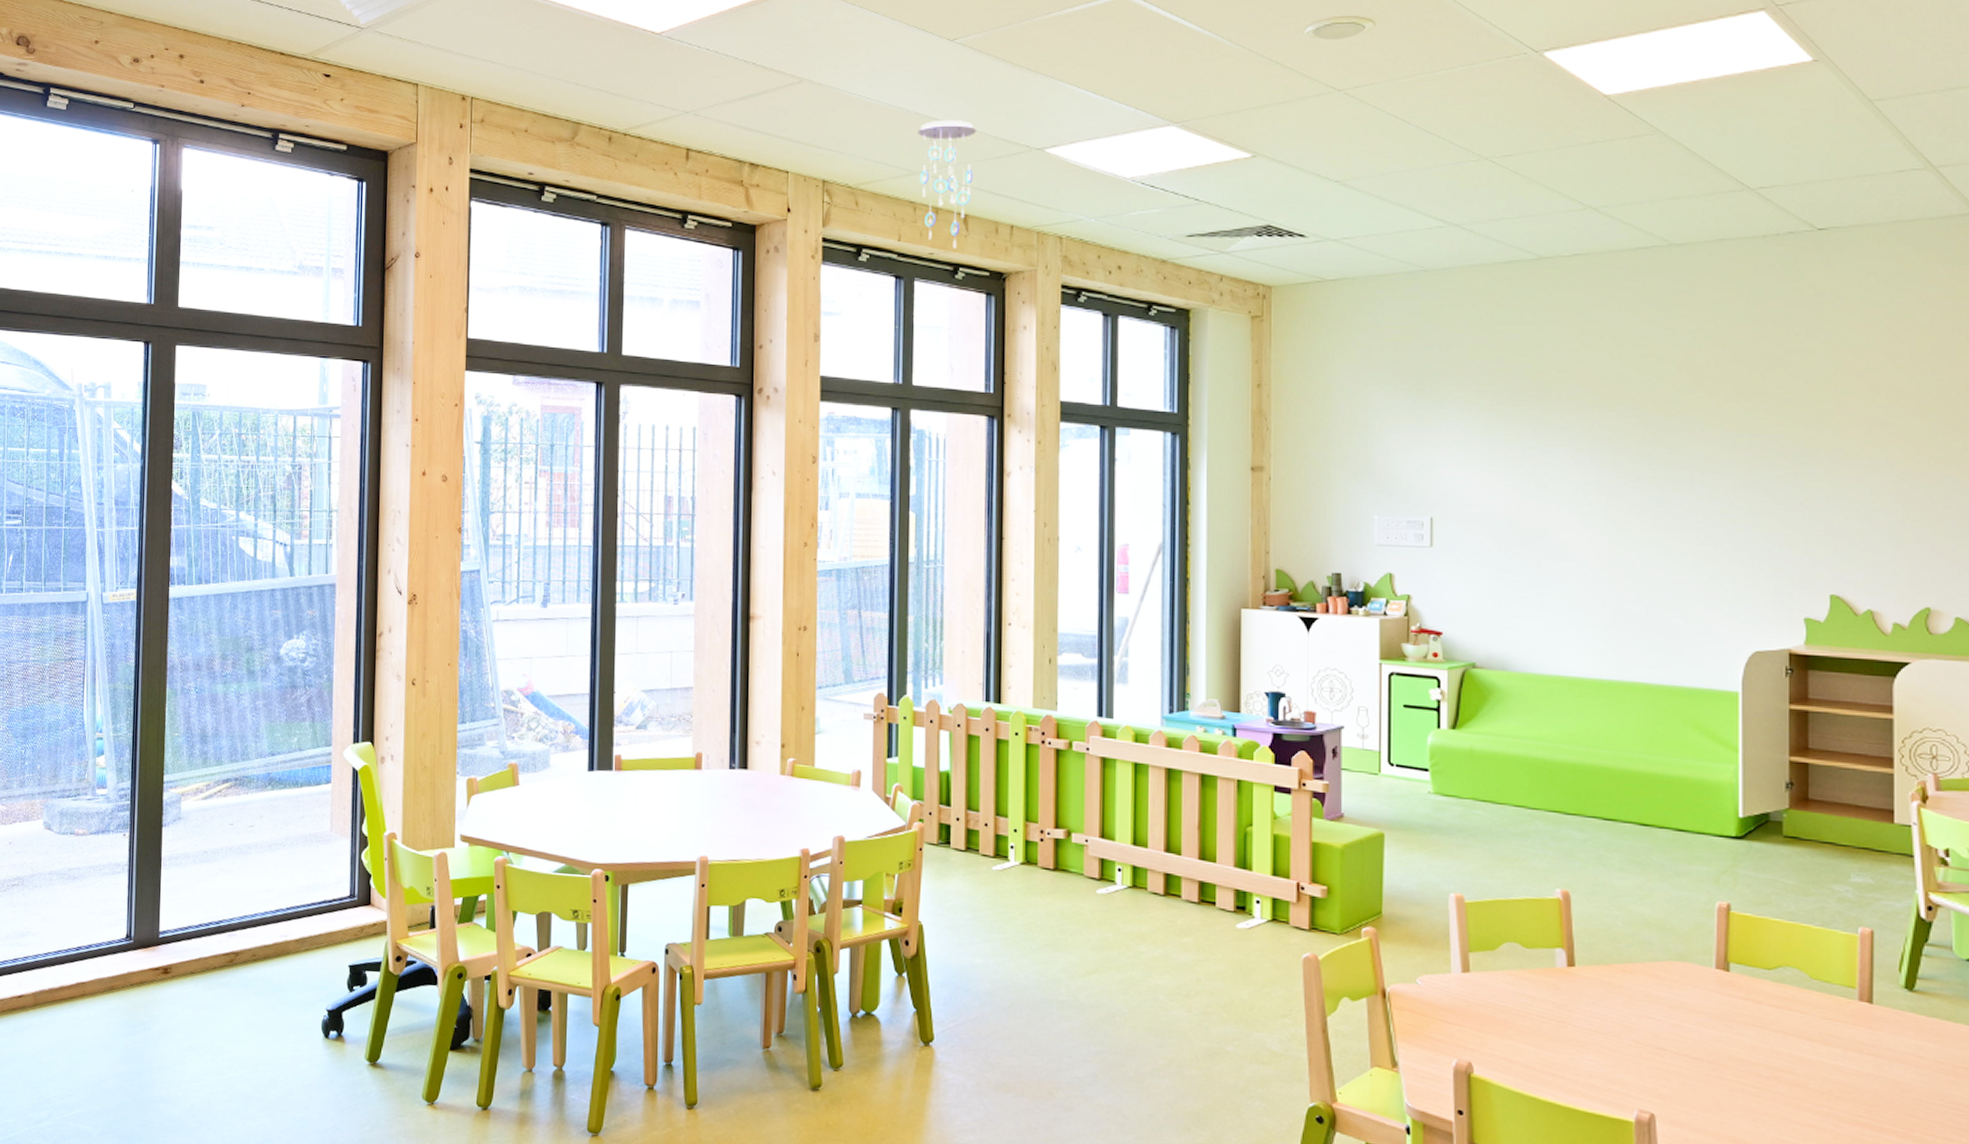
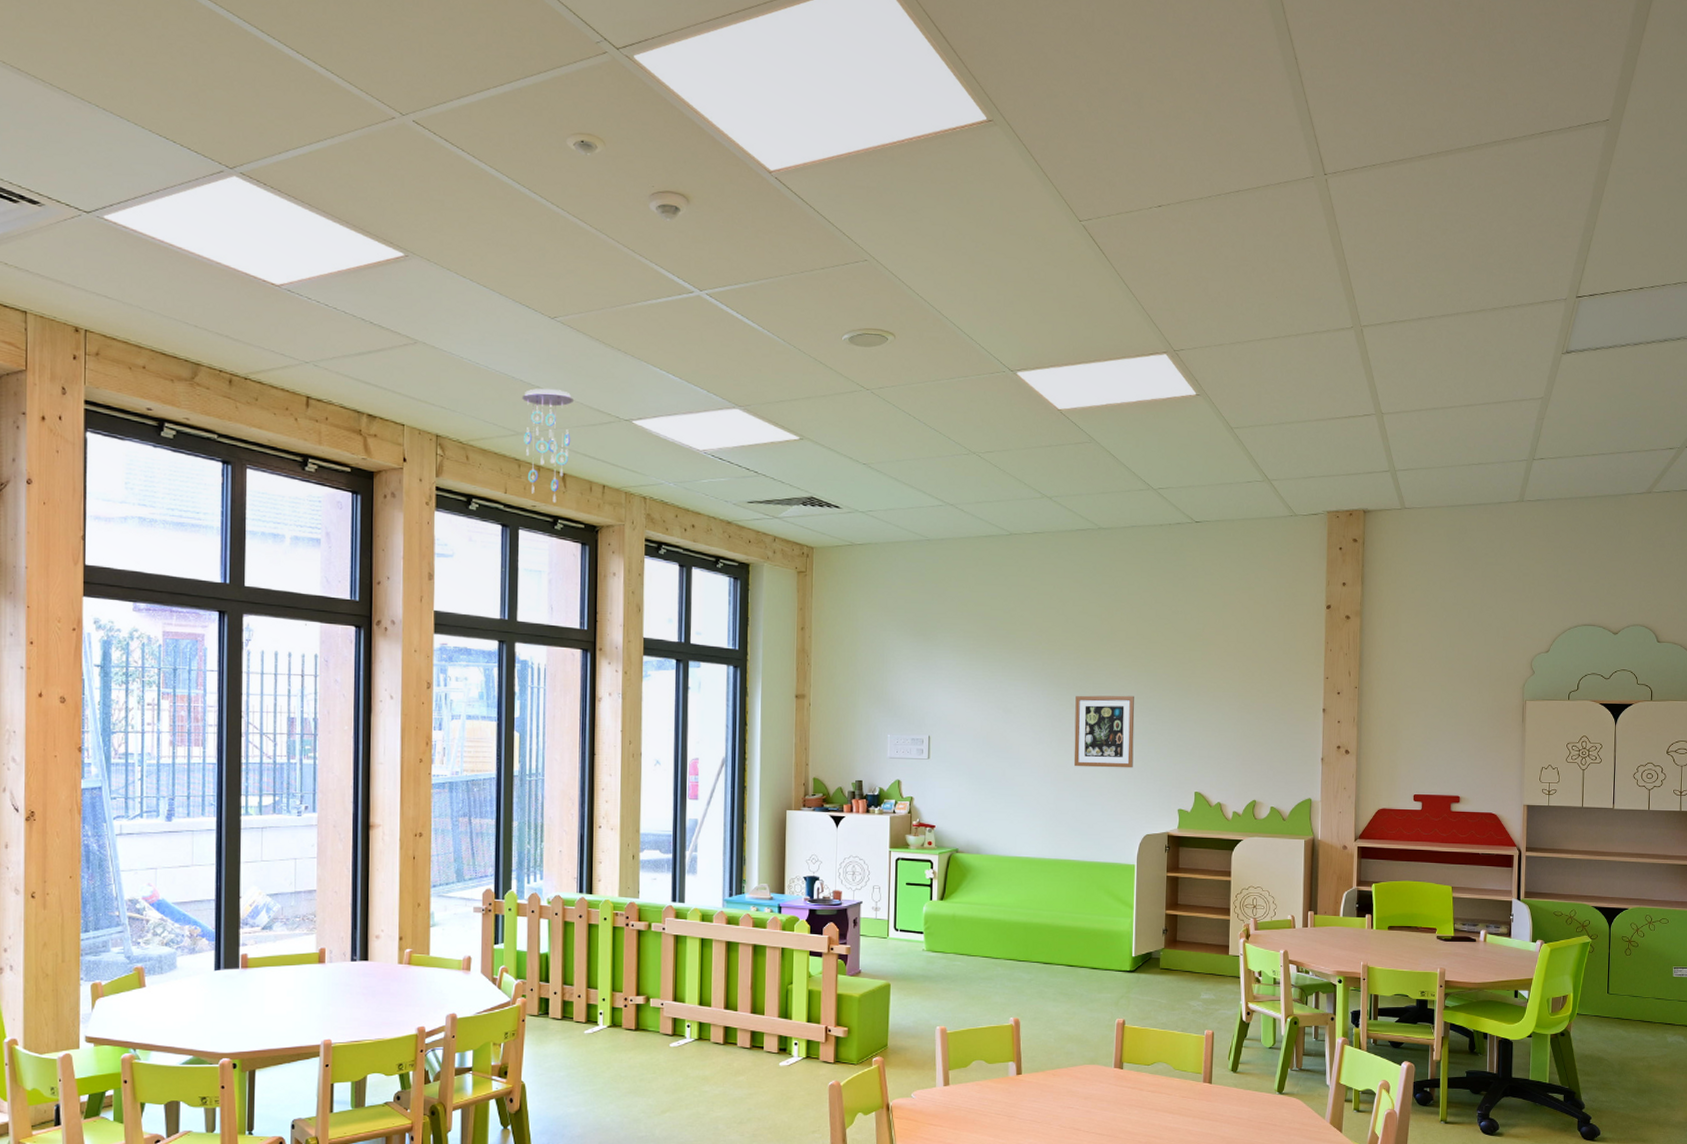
wall art: none [1641,463,1732,562] -> present [1074,695,1135,768]

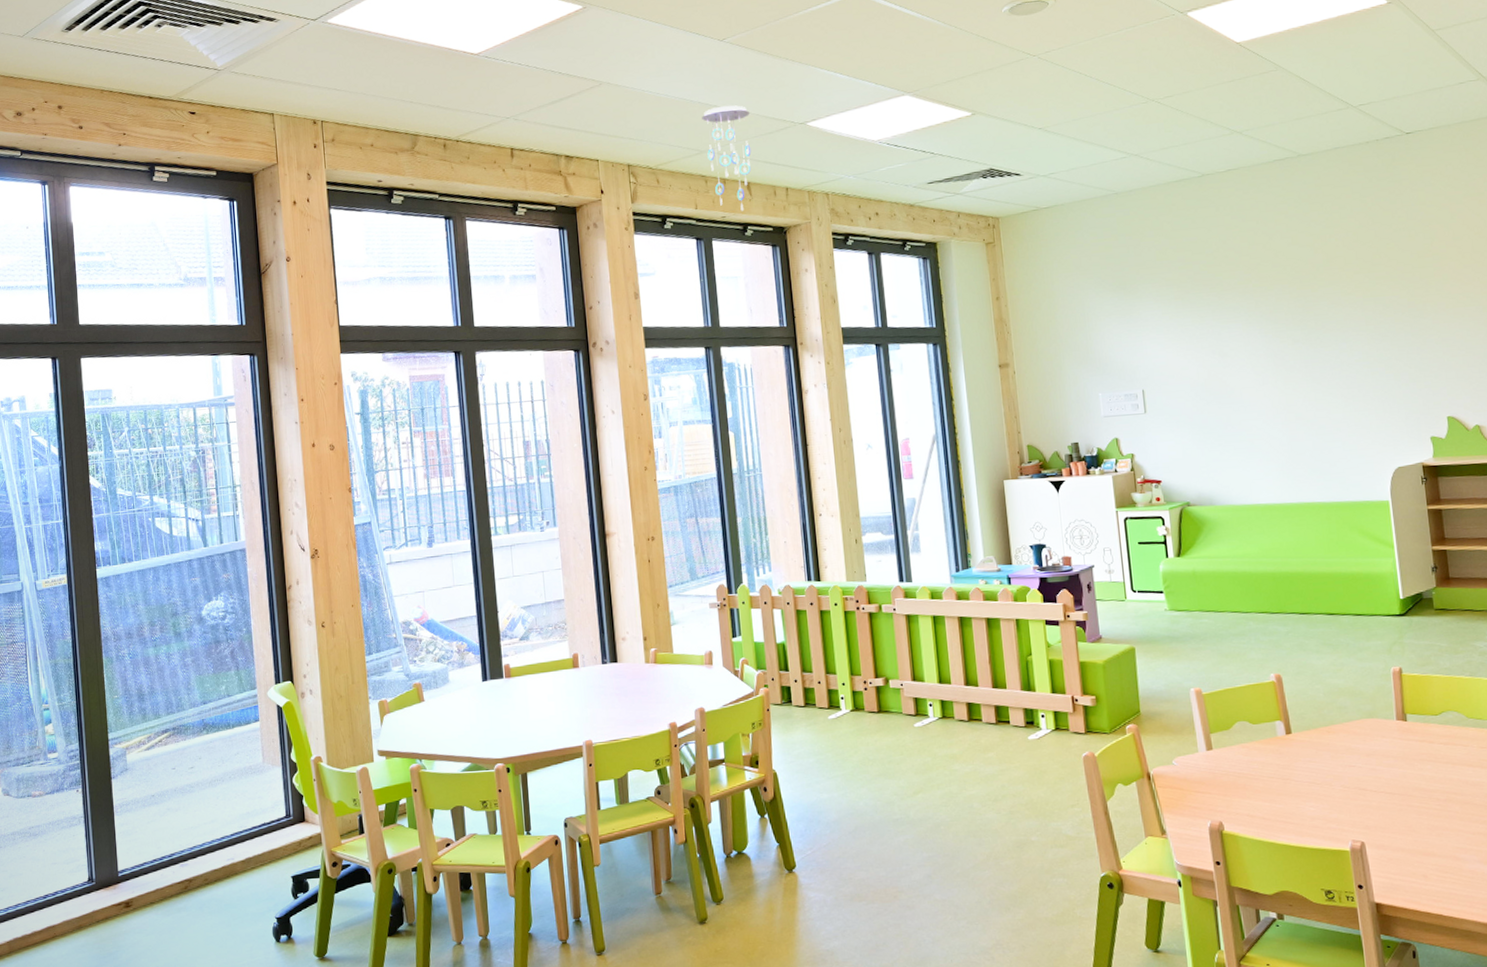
wall art: present [1074,695,1135,768] -> none [1297,323,1372,405]

